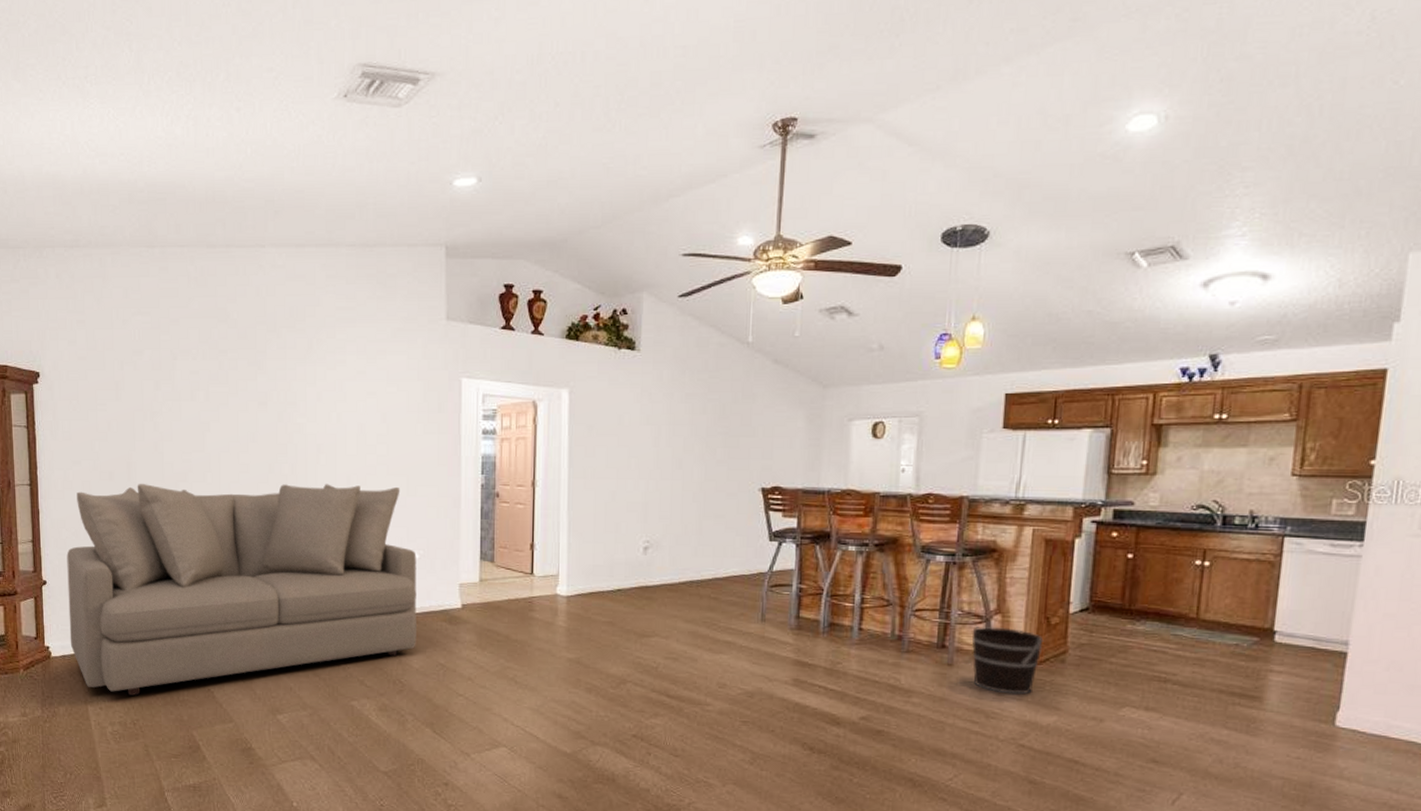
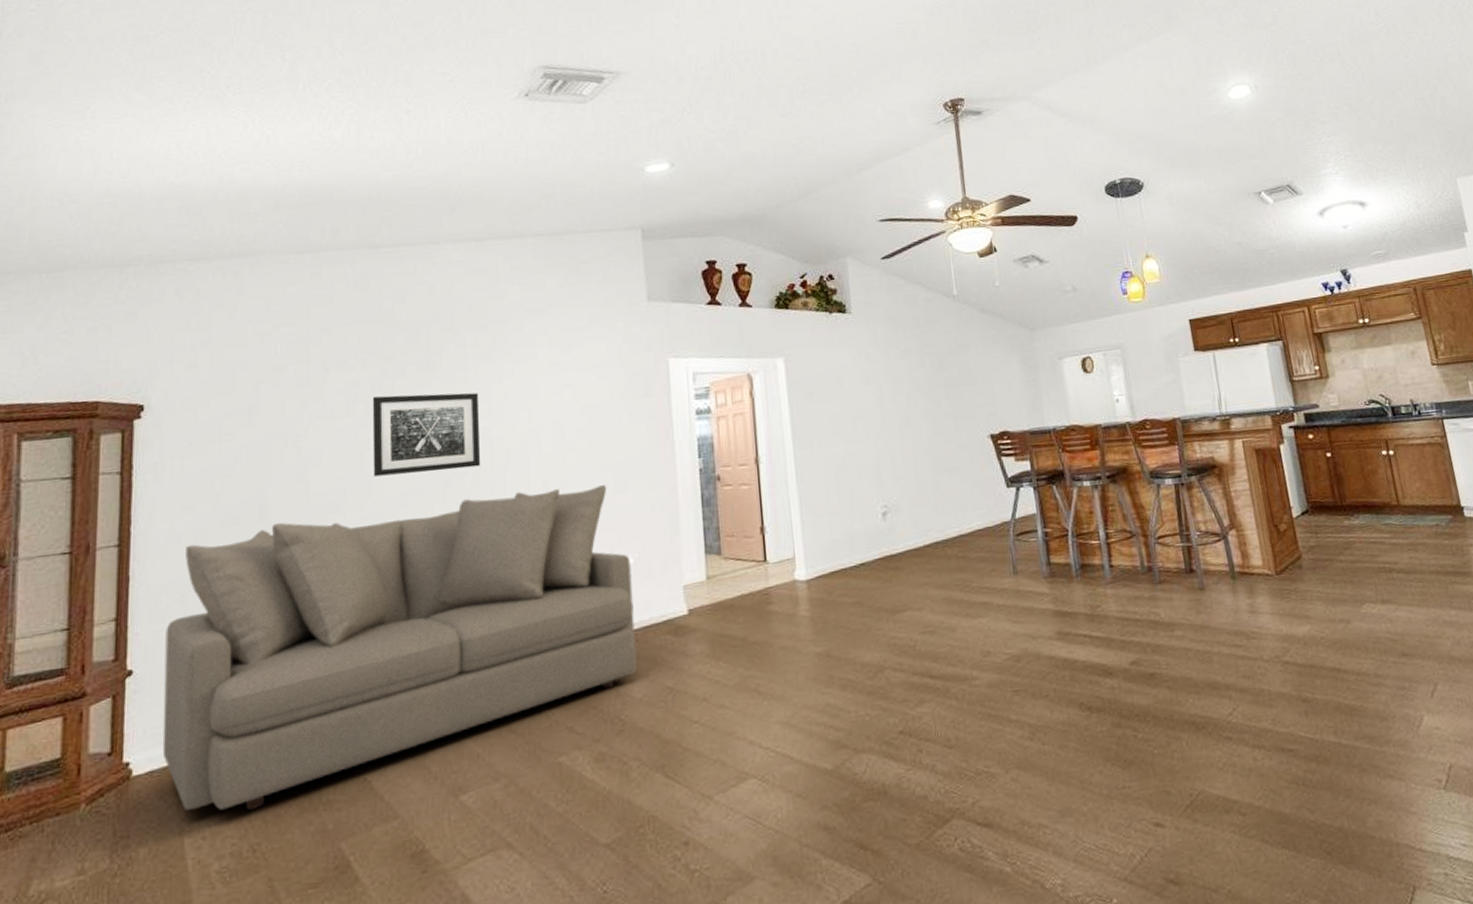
wall art: none [210,386,297,457] -> present [372,392,481,477]
bucket: present [972,625,1045,695] -> none [1213,541,1281,610]

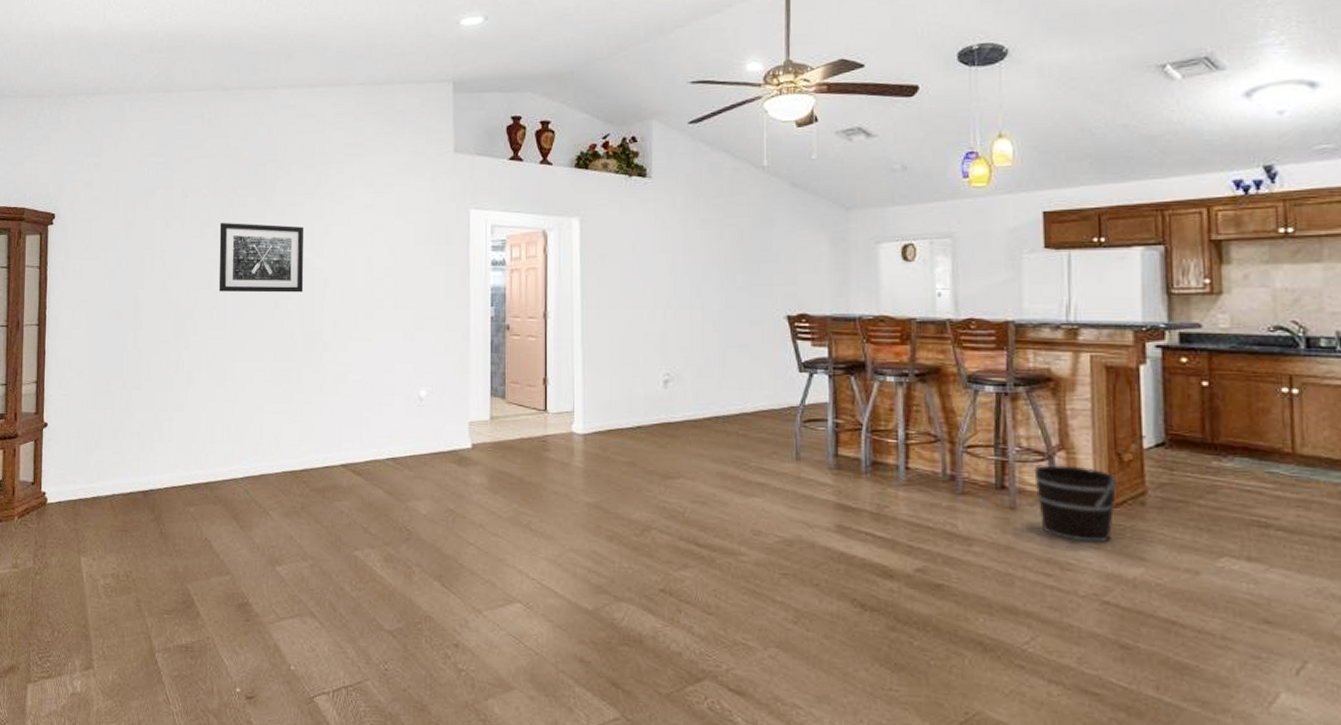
sofa: present [162,485,637,811] -> none [67,319,424,545]
bucket: none [1213,541,1281,610] -> present [1034,463,1119,543]

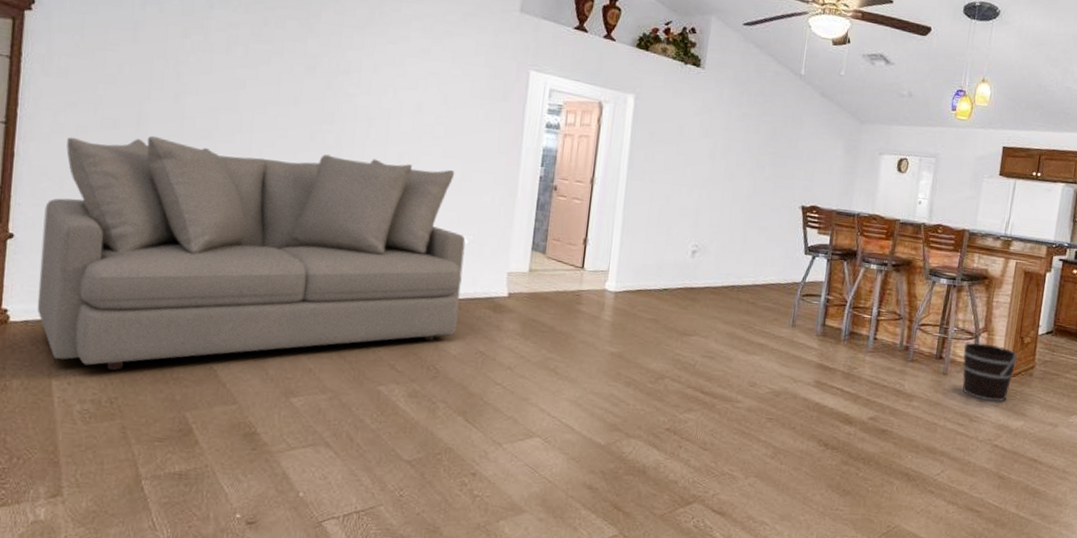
sofa: none [67,319,424,545] -> present [37,135,466,371]
wall art: present [218,223,304,293] -> none [244,42,351,128]

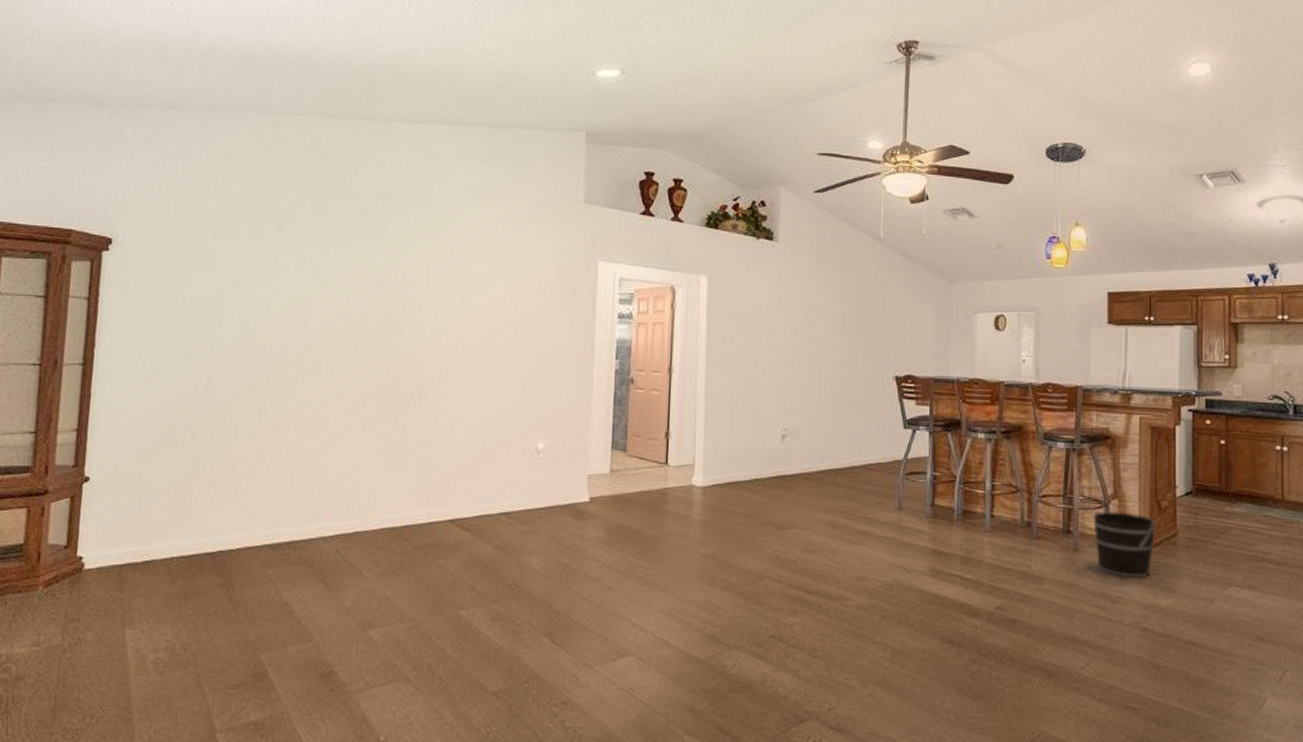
sofa: present [37,135,466,371] -> none [111,364,542,614]

